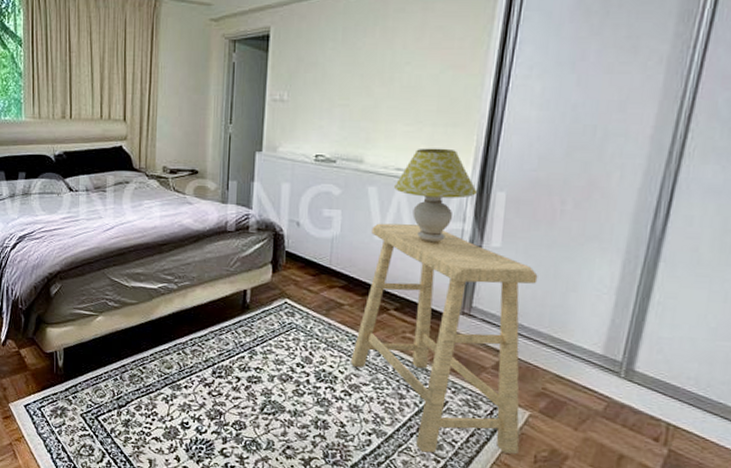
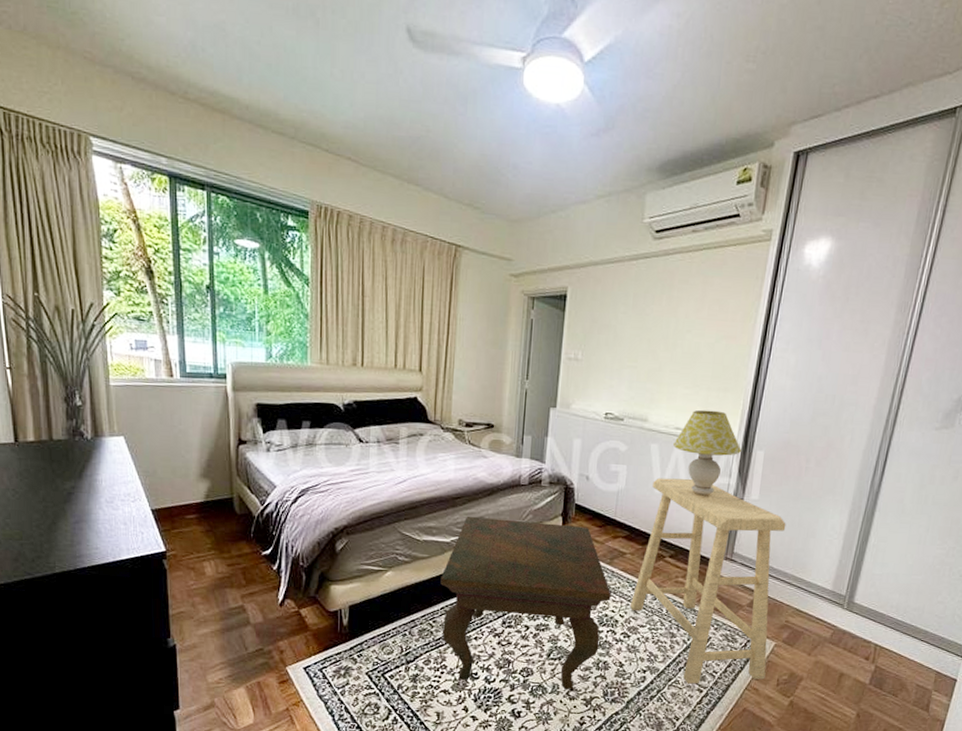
side table: none [149,262,329,447] -> present [440,516,612,689]

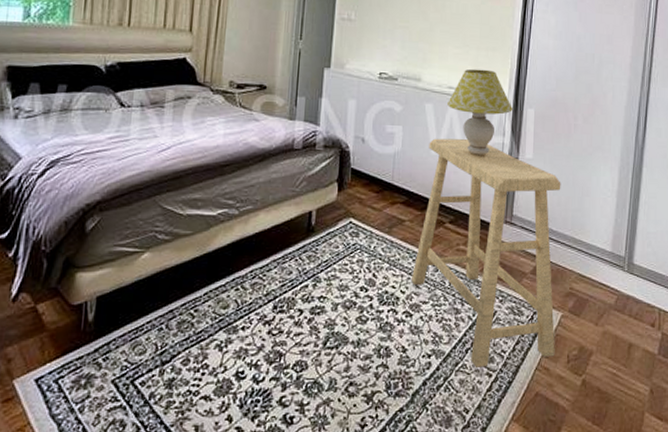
side table: present [440,516,612,689] -> none [204,185,391,384]

